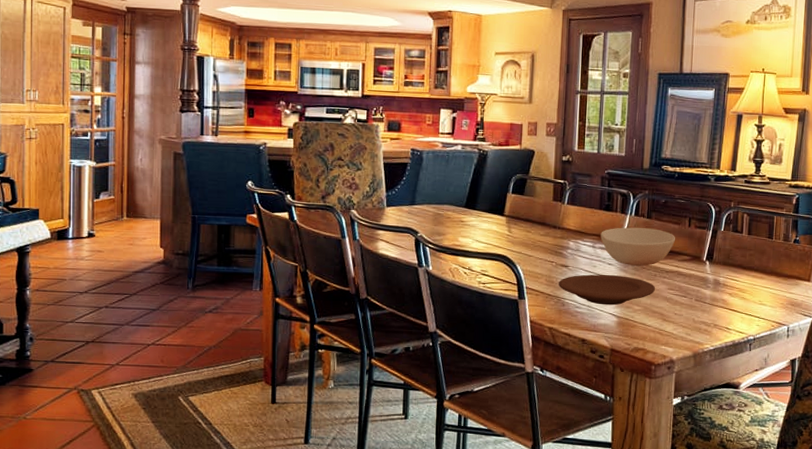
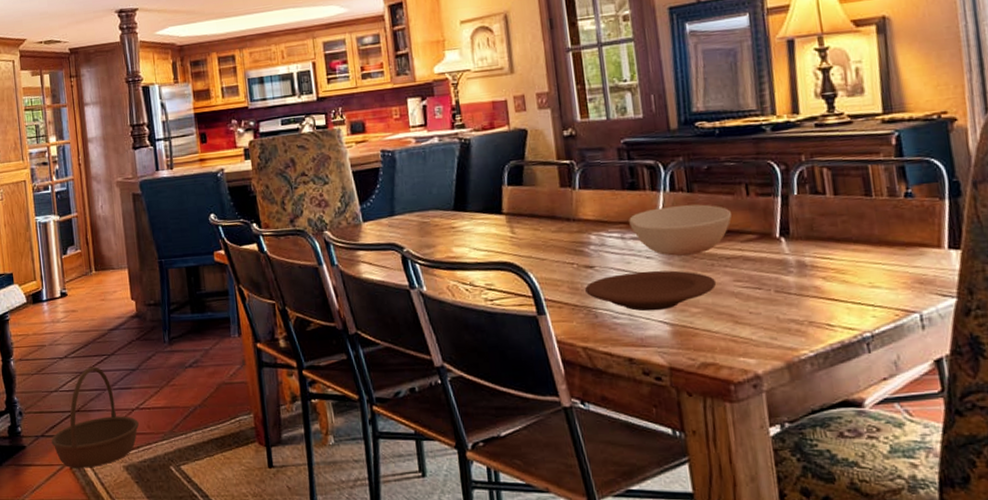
basket: none [61,303,153,393] -> present [51,366,139,469]

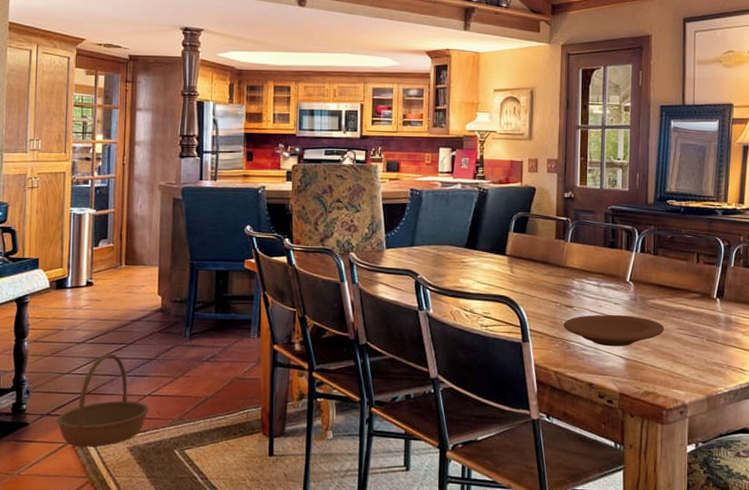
bowl: present [629,204,732,256] -> none [605,265,684,305]

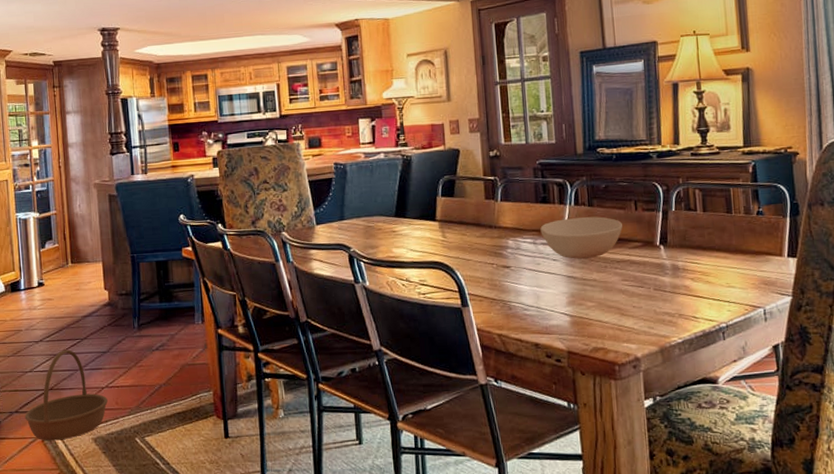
plate: present [563,314,665,347] -> none [502,270,608,305]
bowl: none [605,265,684,305] -> present [540,217,623,259]

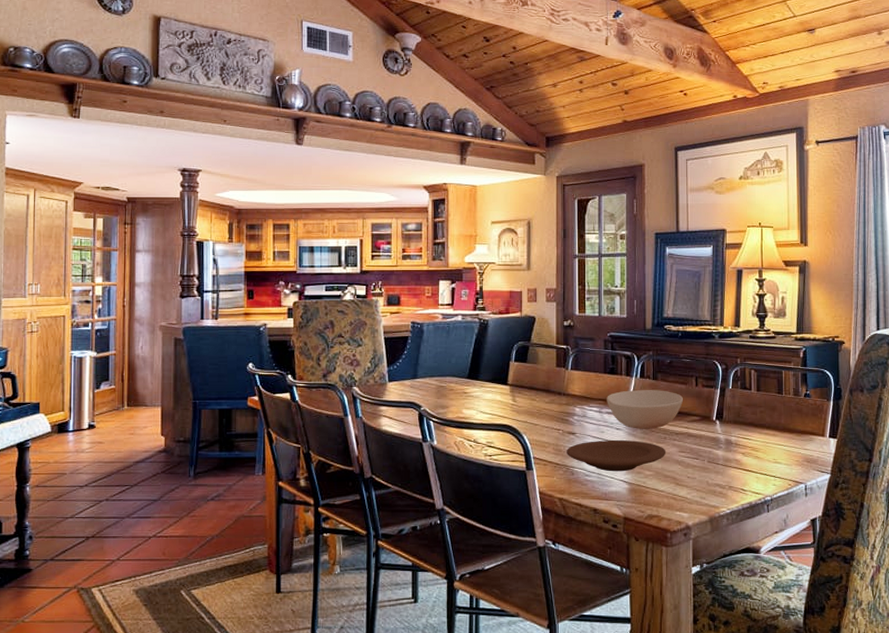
basket: present [24,349,108,441] -> none [60,496,154,591]
plate: none [502,270,608,305] -> present [567,439,666,472]

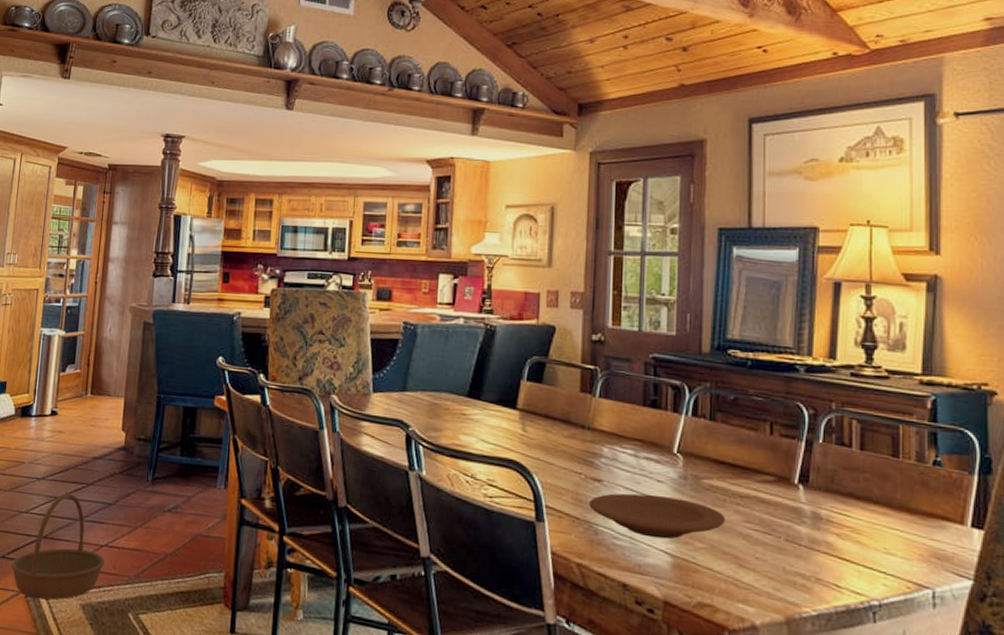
basket: none [60,496,154,591] -> present [11,493,105,600]
bowl: present [607,390,684,429] -> none [645,431,753,487]

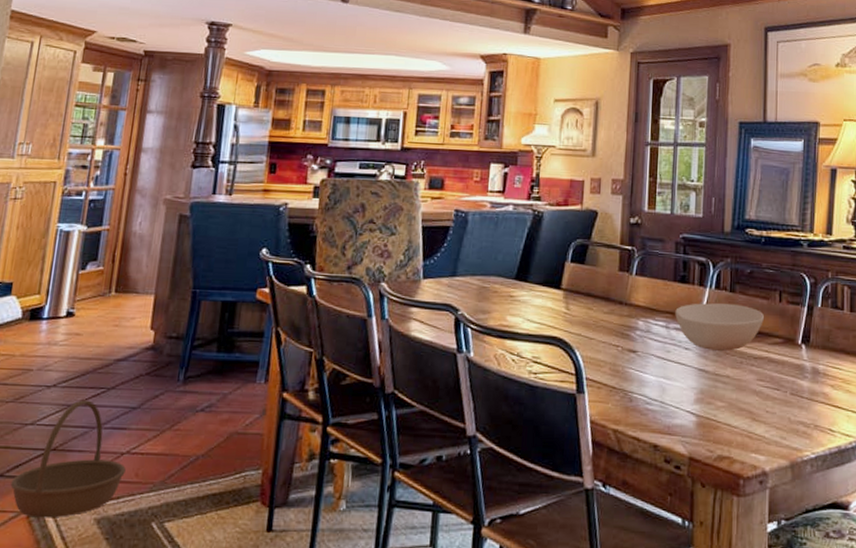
plate: present [589,493,726,540] -> none [625,361,742,401]
bowl: none [645,431,753,487] -> present [675,303,765,351]

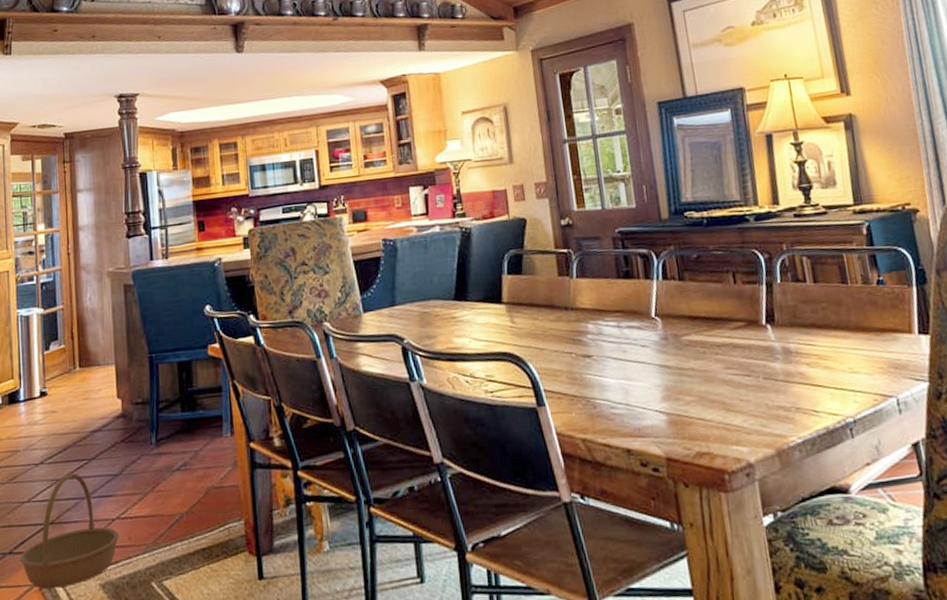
bowl: present [675,303,765,351] -> none [624,292,722,345]

